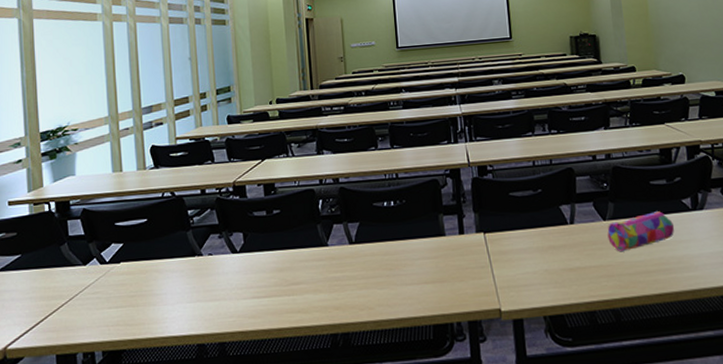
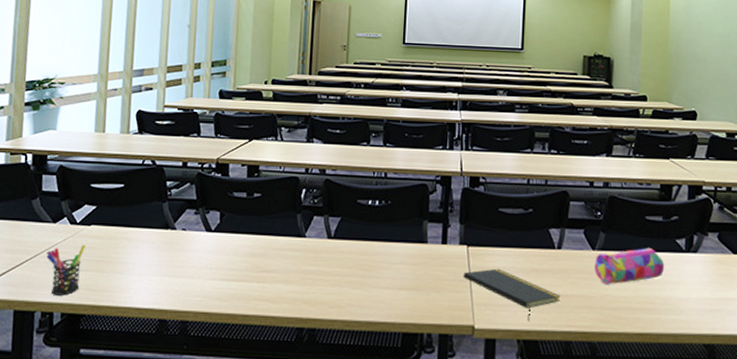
pen holder: none [81,281,118,335] -> present [46,244,87,296]
notepad: none [483,250,580,297] -> present [463,268,561,321]

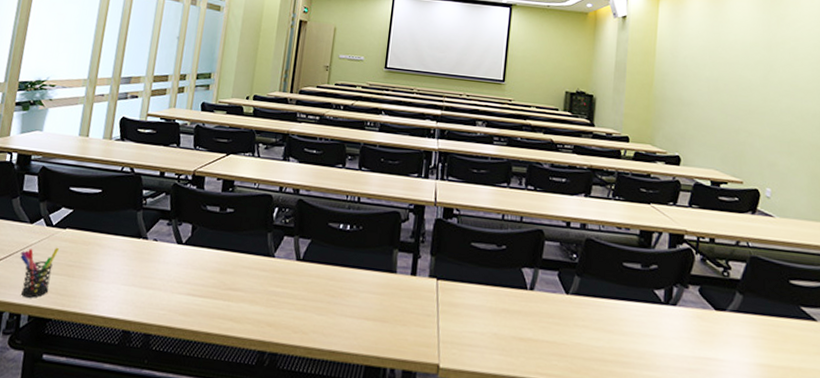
notepad: present [463,268,561,321] -> none [431,305,531,364]
pencil case: present [594,248,665,285] -> none [567,296,642,333]

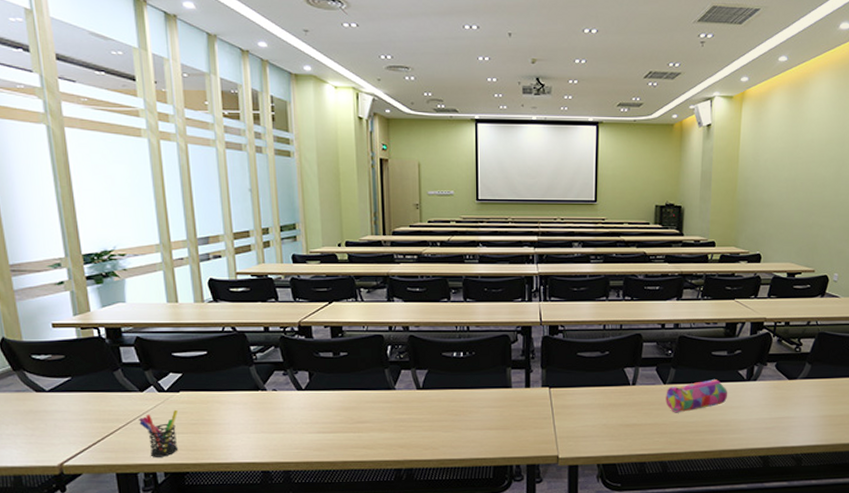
pencil case: none [567,296,642,333] -> present [666,379,728,413]

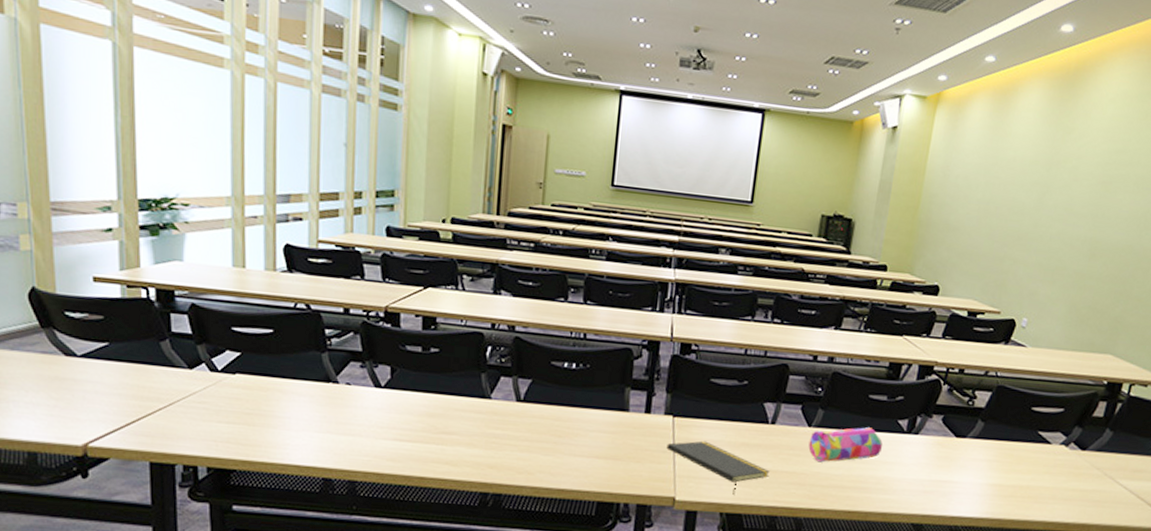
pen holder: present [139,409,179,457] -> none [184,394,232,449]
notepad: none [547,405,635,448] -> present [666,441,770,495]

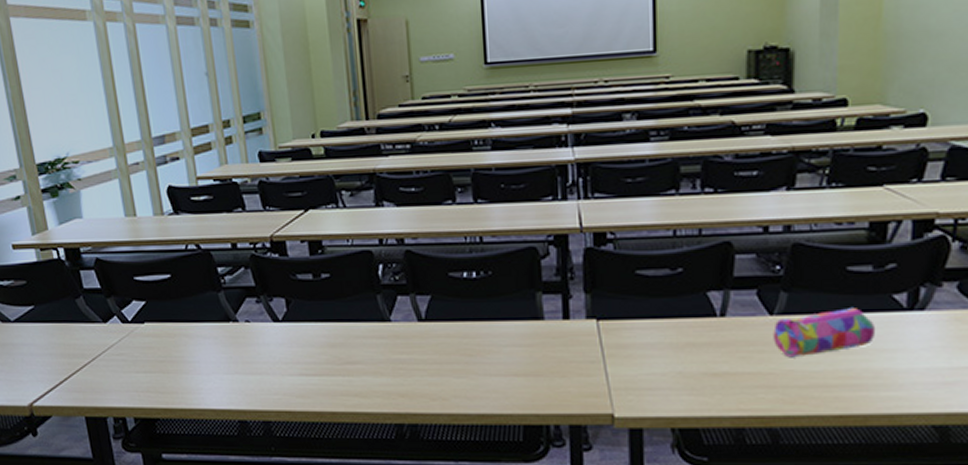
notepad: present [666,441,770,495] -> none [594,345,727,406]

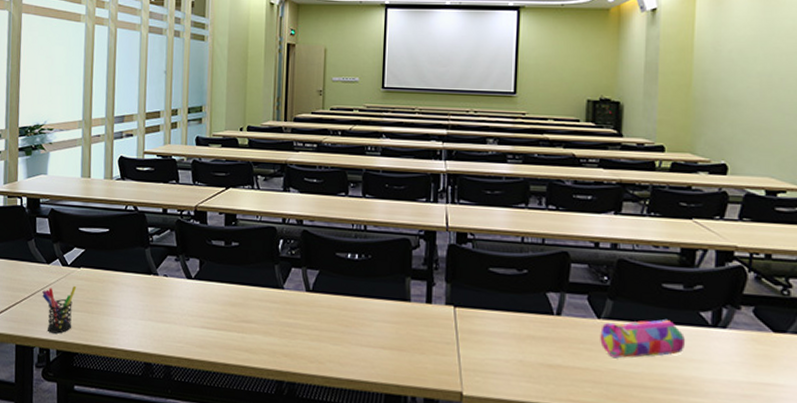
pen holder: none [104,344,147,400] -> present [42,285,77,334]

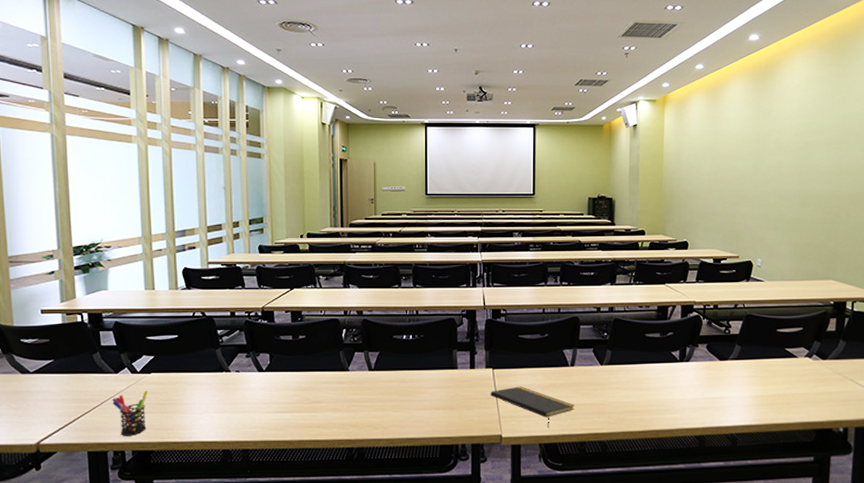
notepad: none [450,332,560,391] -> present [490,386,575,428]
pencil case: present [600,319,686,359] -> none [603,360,663,393]

